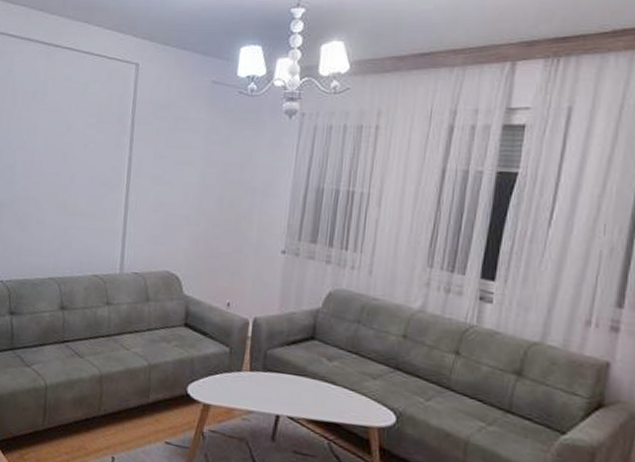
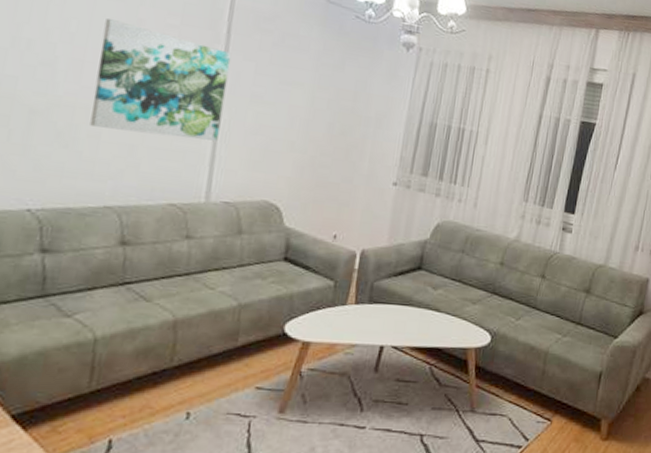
wall art: none [38,126,136,220] -> present [90,19,232,141]

